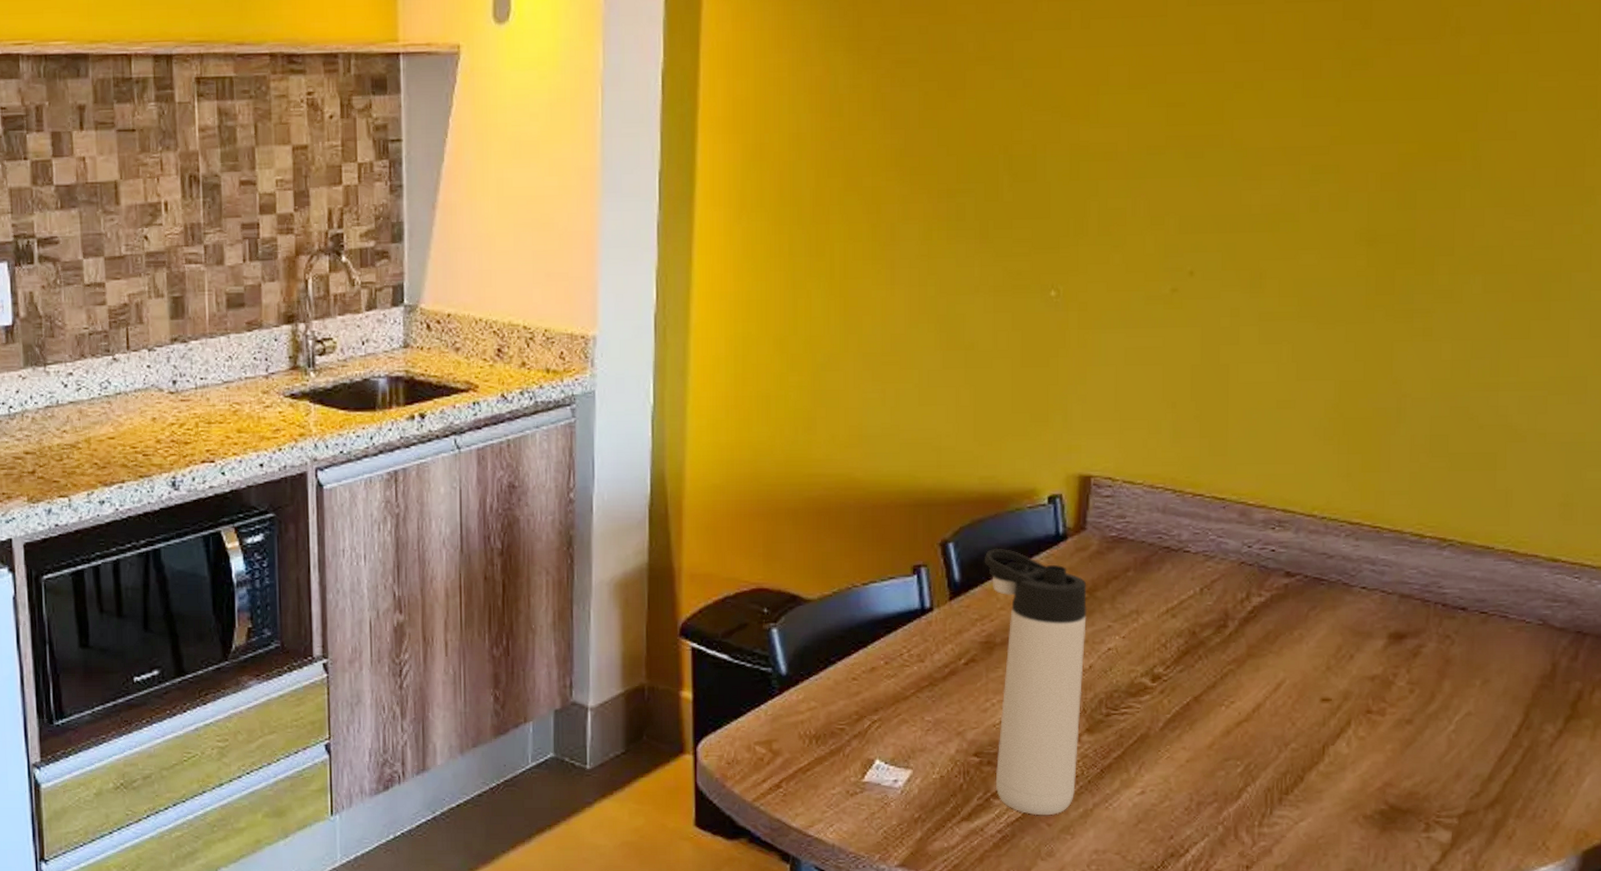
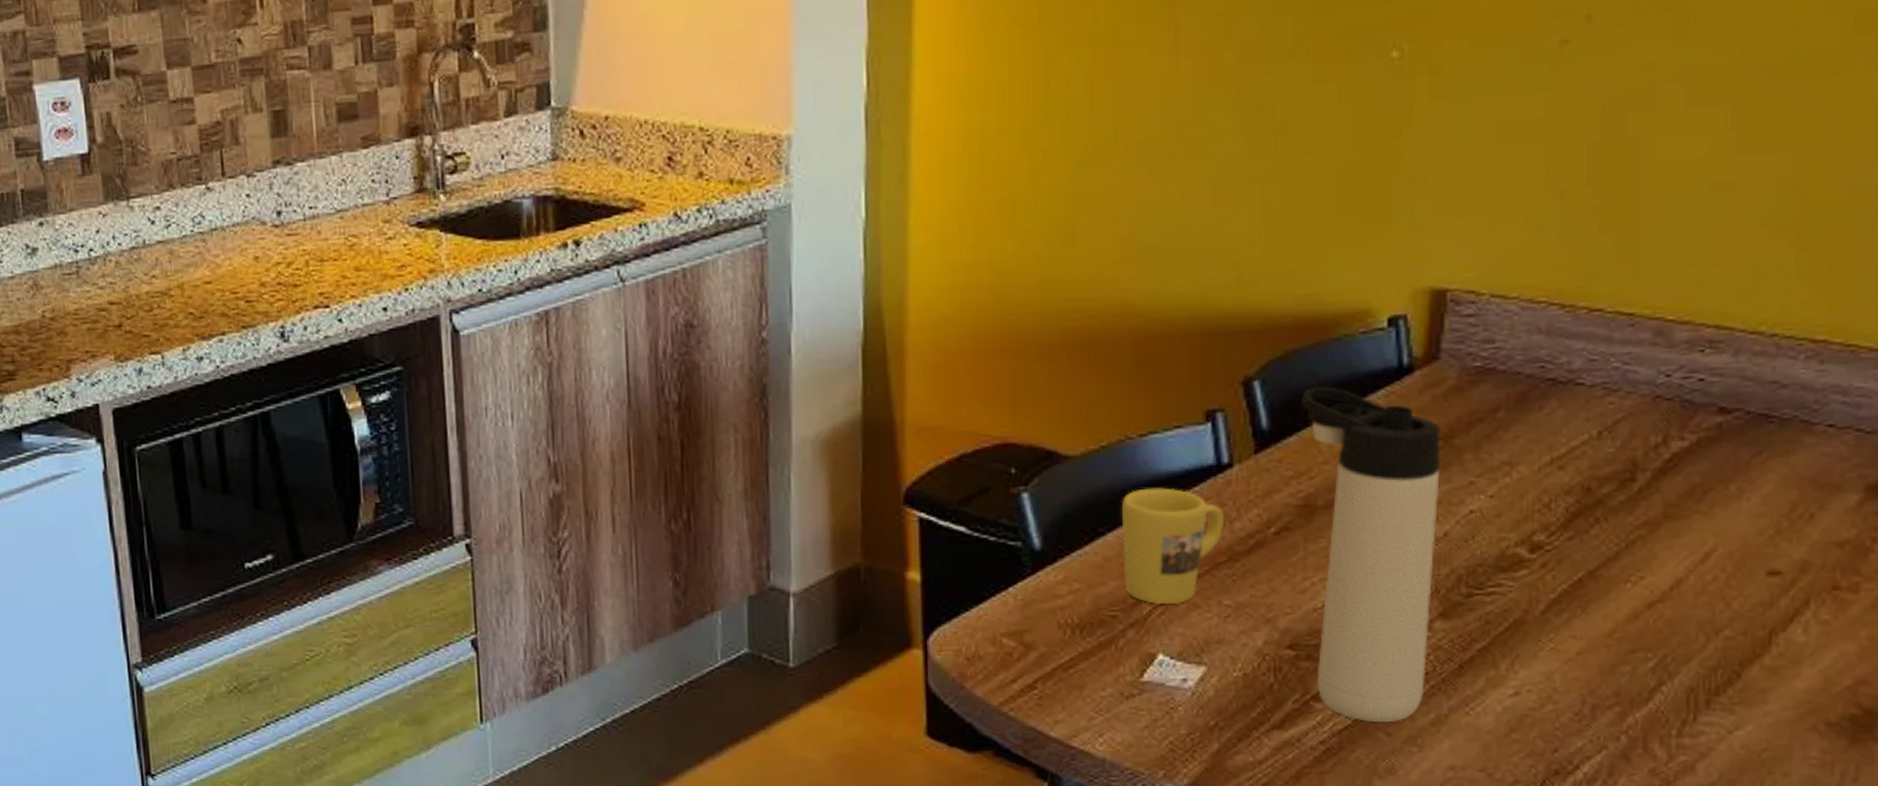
mug: none [848,626,926,720] -> present [1121,488,1223,605]

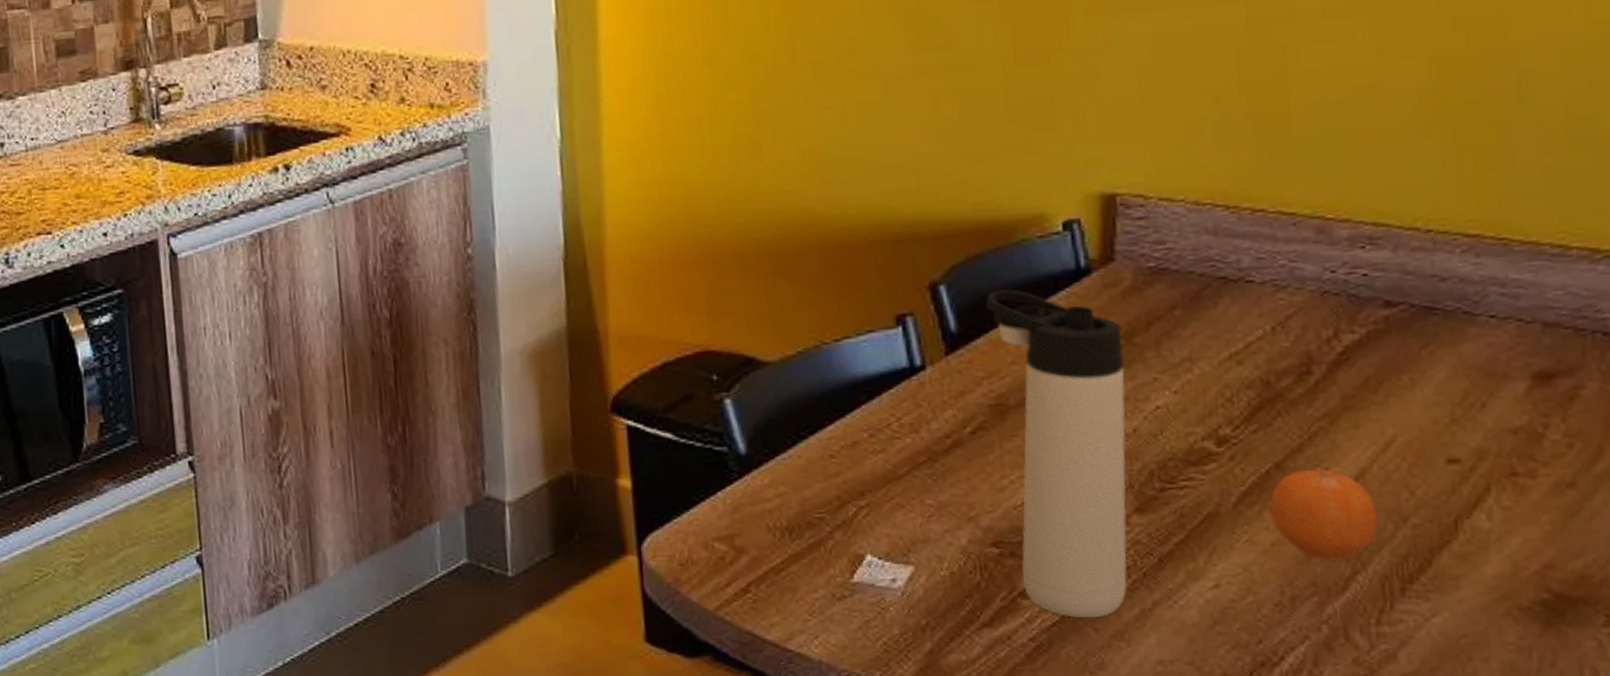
mug: present [1121,488,1223,605] -> none [821,391,921,506]
fruit: none [1577,578,1689,672] -> present [1269,468,1378,561]

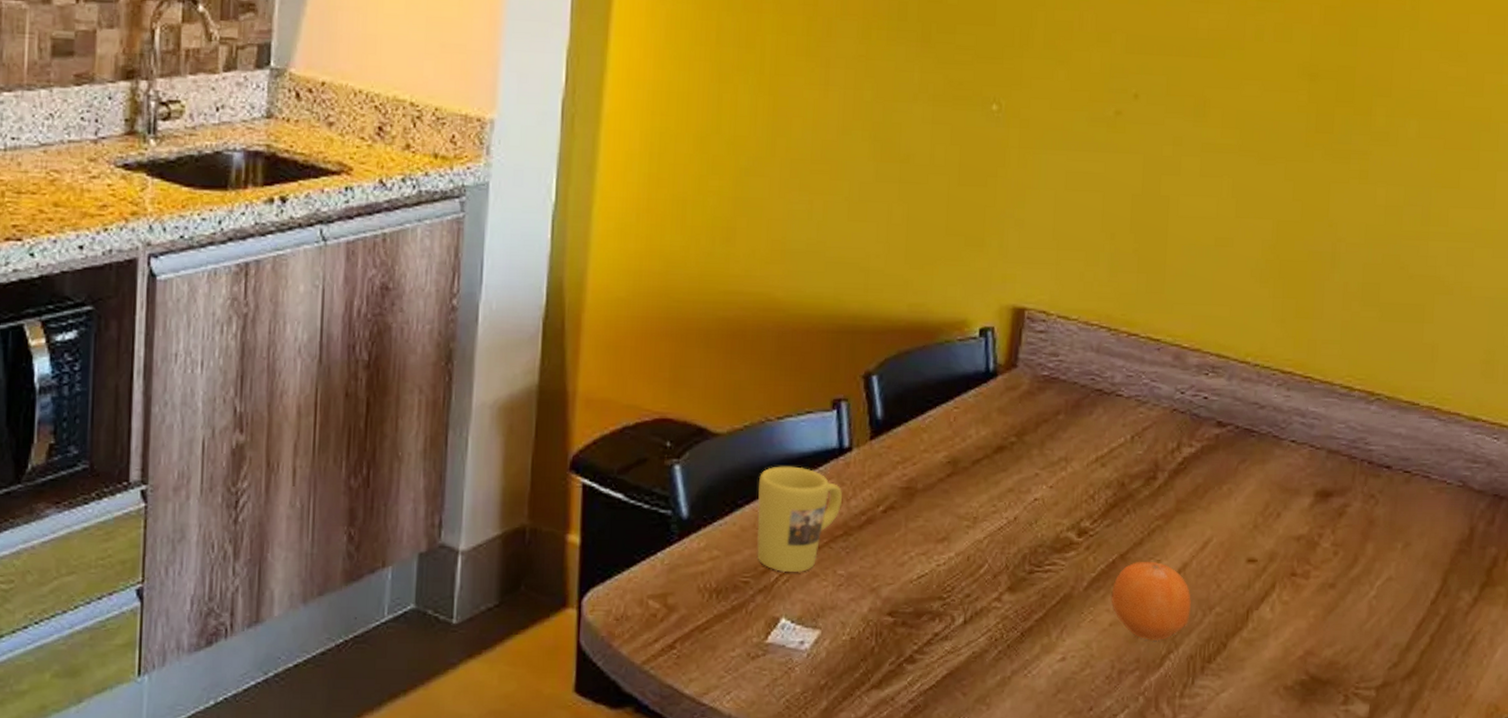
mug: none [821,391,921,506] -> present [757,466,842,573]
thermos bottle: present [986,288,1128,619] -> none [909,383,1016,684]

